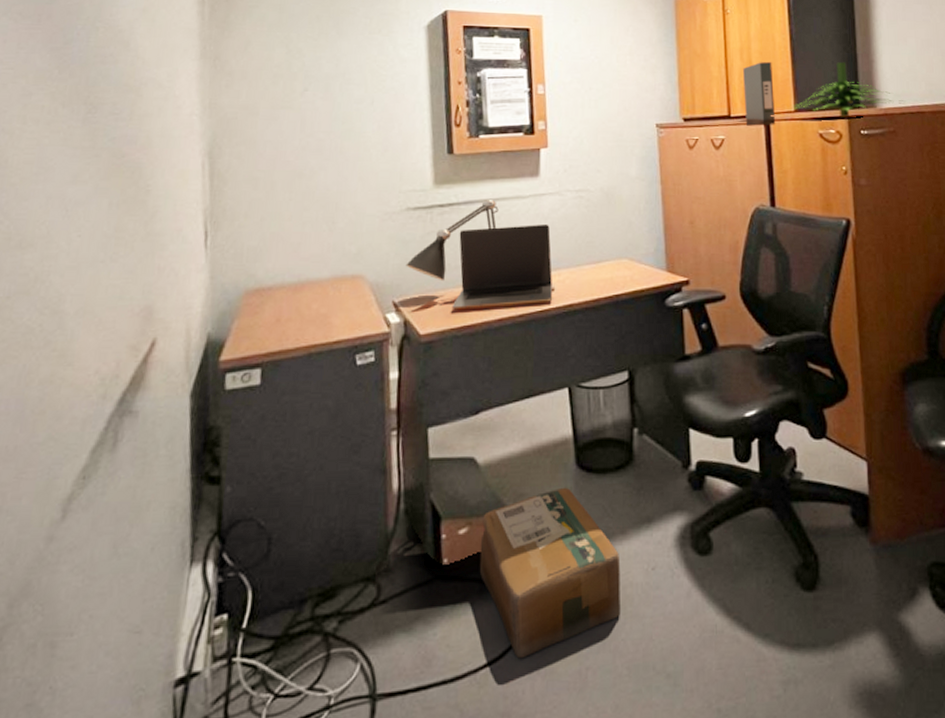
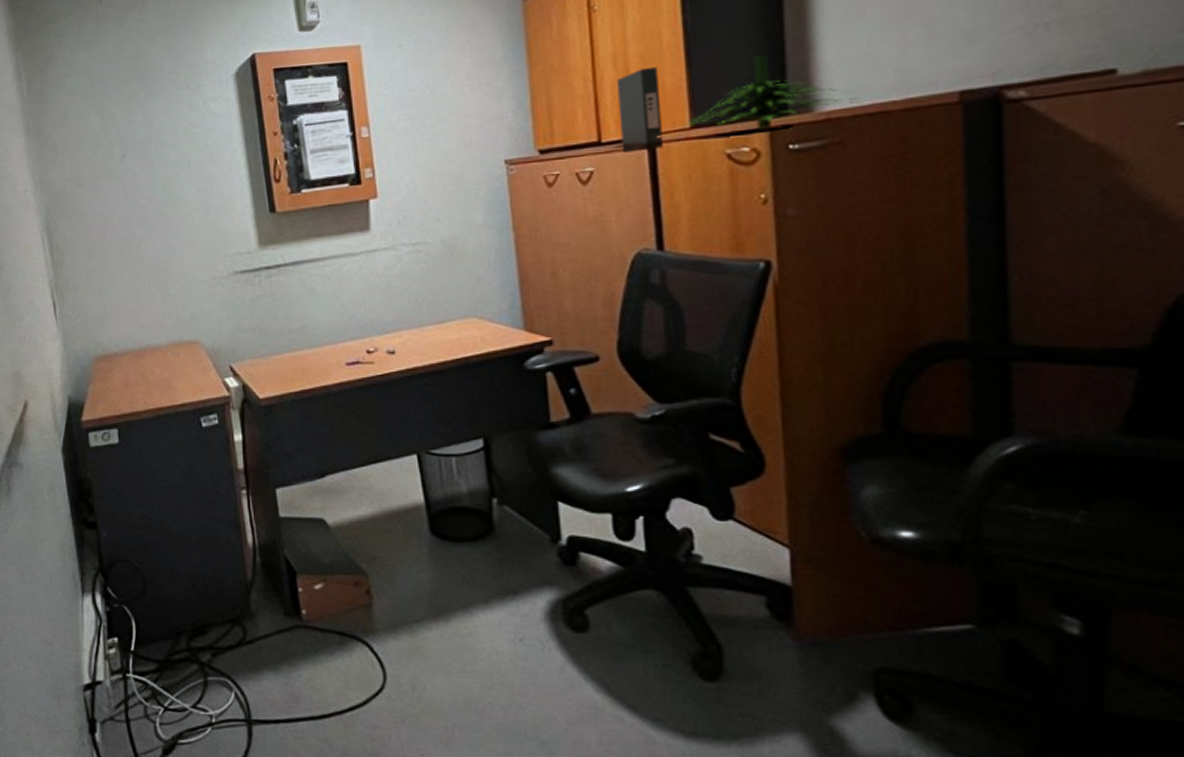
desk lamp: present [406,200,499,281] -> none [238,259,328,346]
laptop computer: present [451,225,552,310] -> none [288,283,393,374]
cardboard box: present [479,487,622,659] -> none [336,552,487,708]

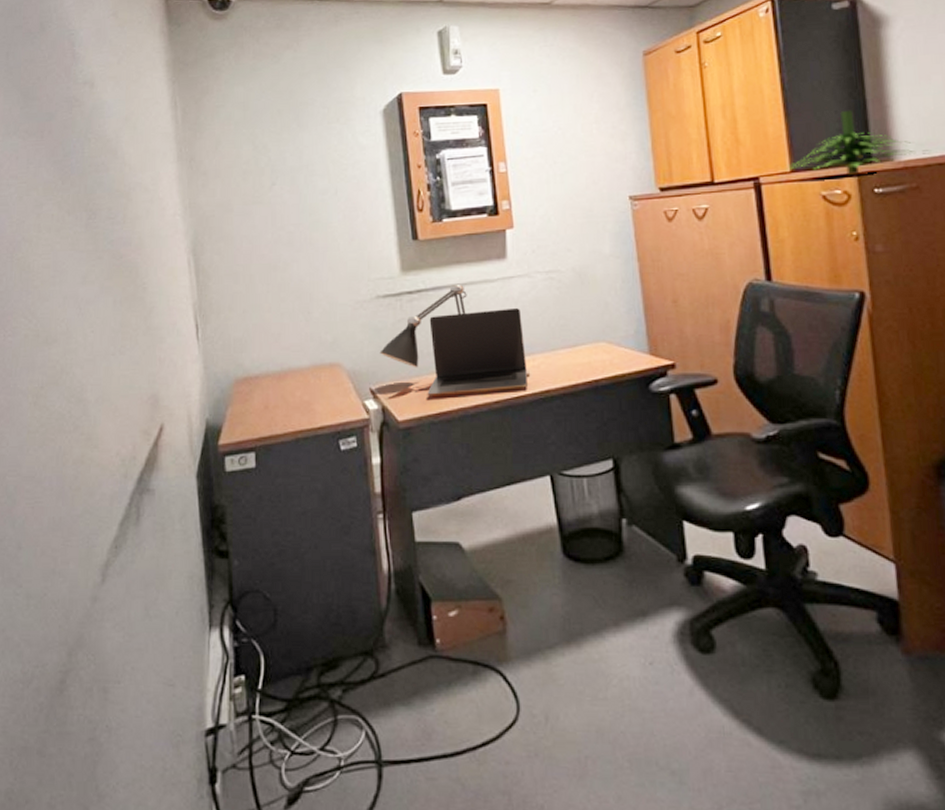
desk lamp: none [238,259,328,346] -> present [380,285,467,368]
laptop computer: none [288,283,393,374] -> present [427,308,527,396]
binder: present [616,66,664,153] -> none [725,117,769,192]

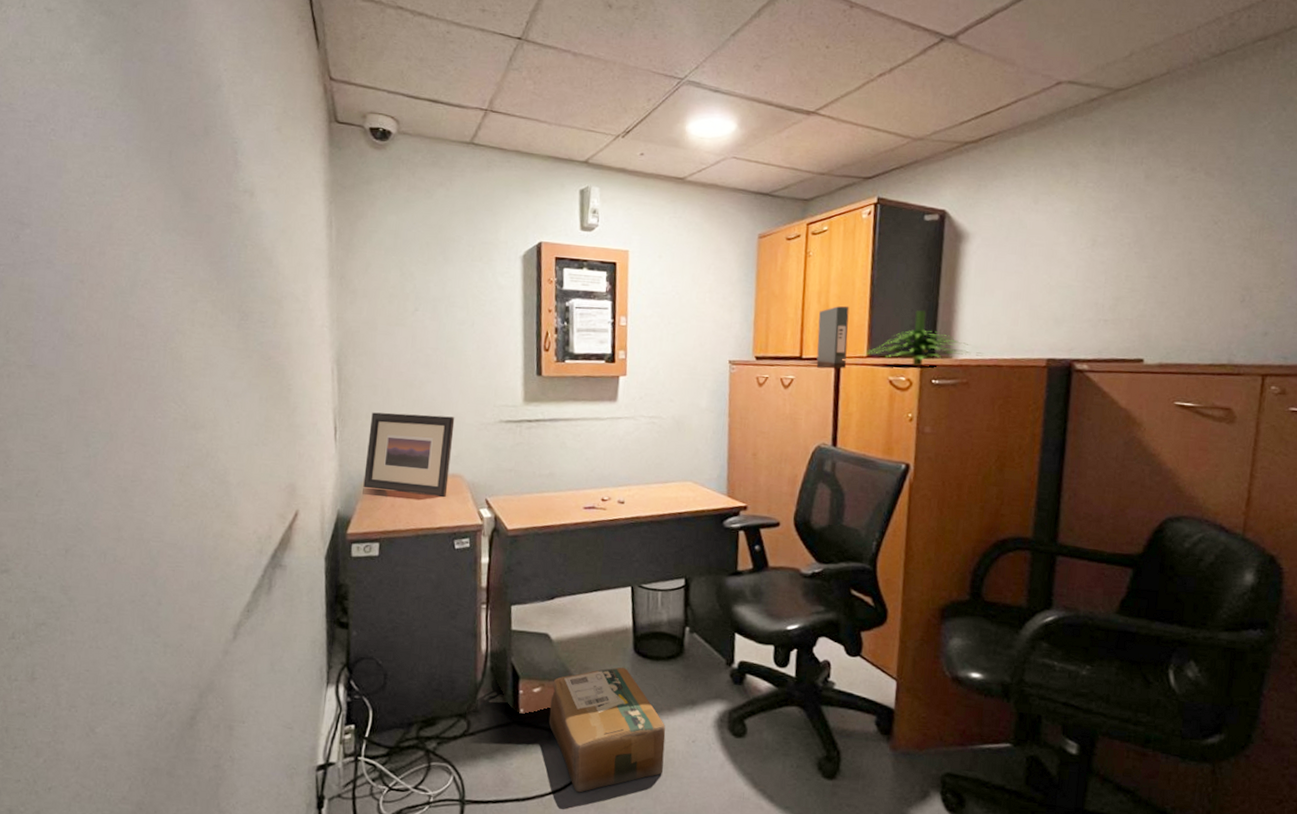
picture frame: none [232,298,327,391] -> present [363,412,455,497]
desk lamp: present [380,285,467,368] -> none [497,419,579,486]
laptop computer: present [427,308,527,396] -> none [535,443,624,514]
cardboard box: none [470,575,619,741] -> present [548,667,666,793]
binder: none [725,117,769,192] -> present [816,305,849,369]

